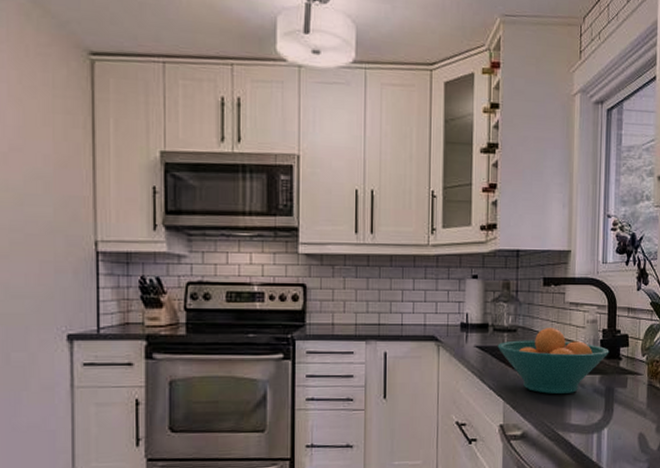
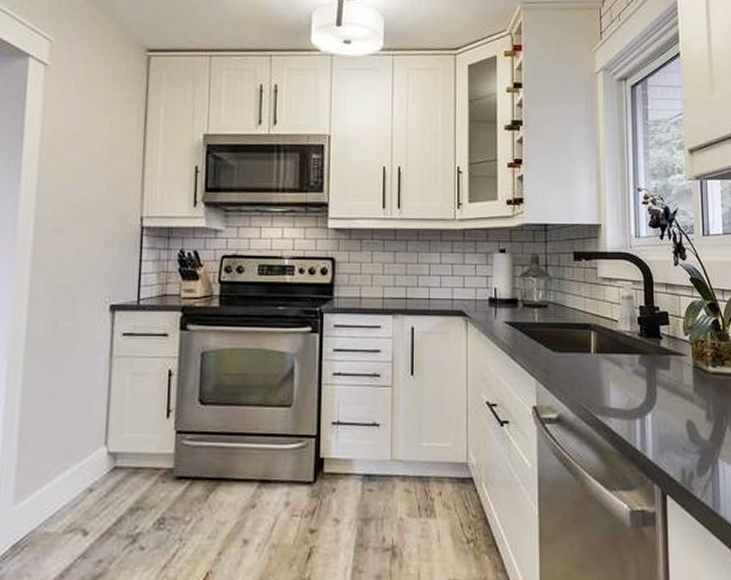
fruit bowl: present [497,328,609,395] -> none [528,304,648,375]

